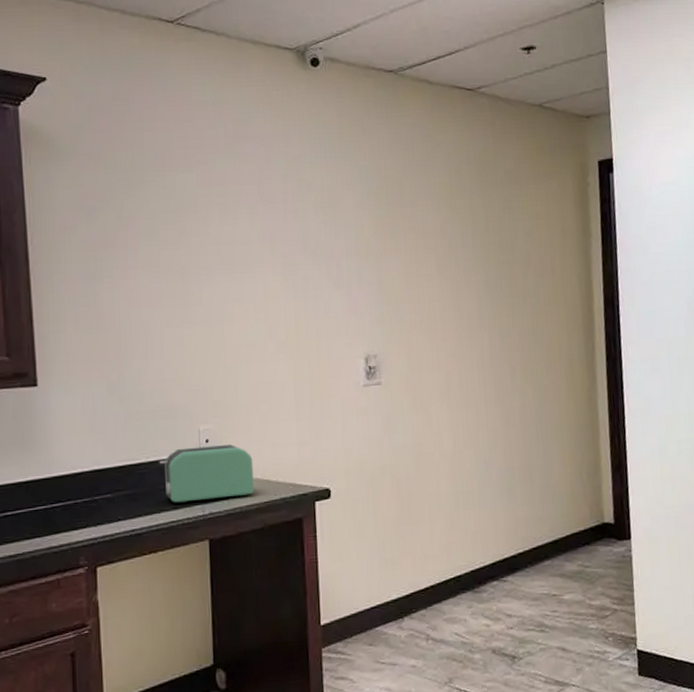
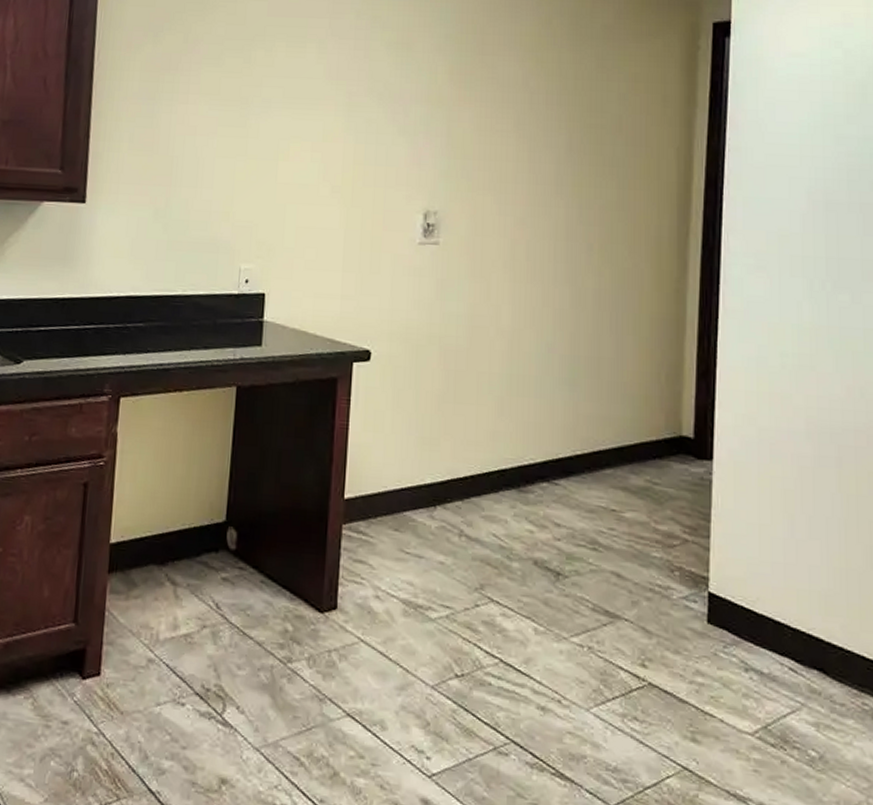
toaster: present [159,444,255,504] -> none [196,285,292,346]

